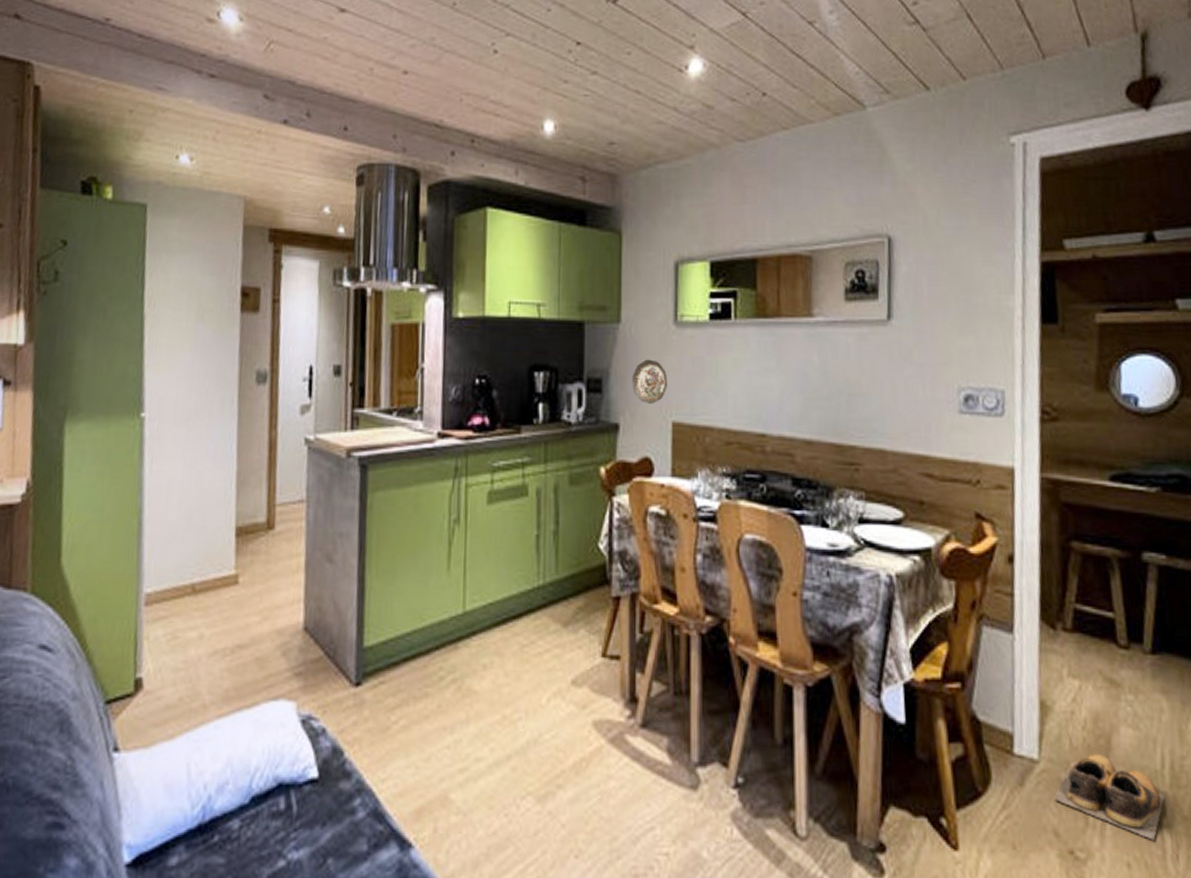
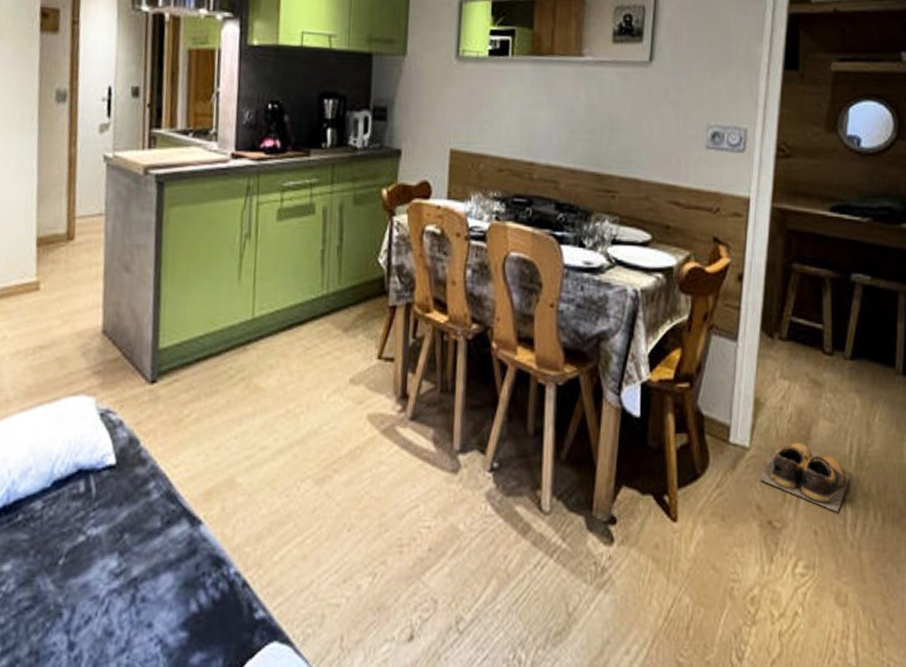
decorative plate: present [632,359,668,404] -> none [415,90,448,132]

